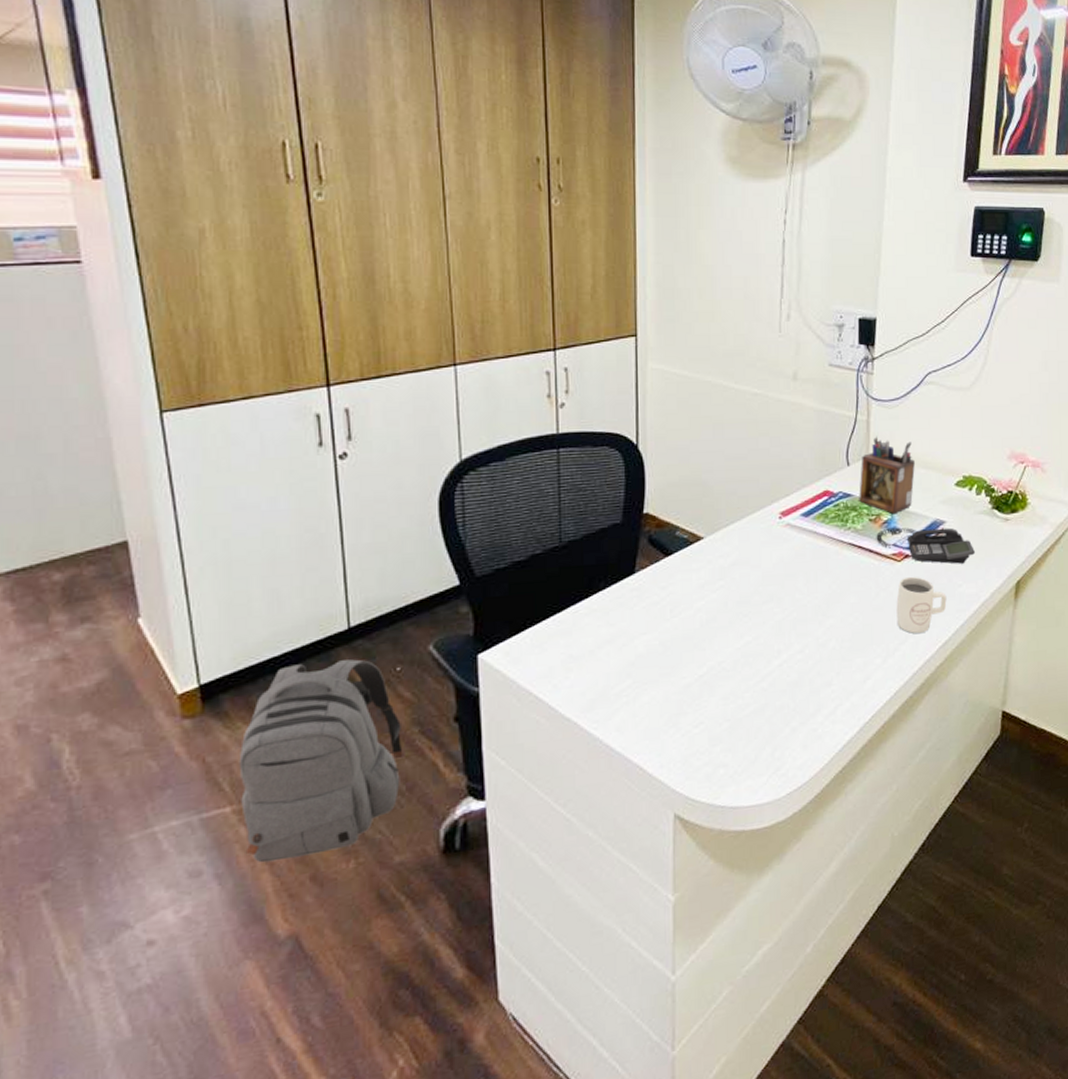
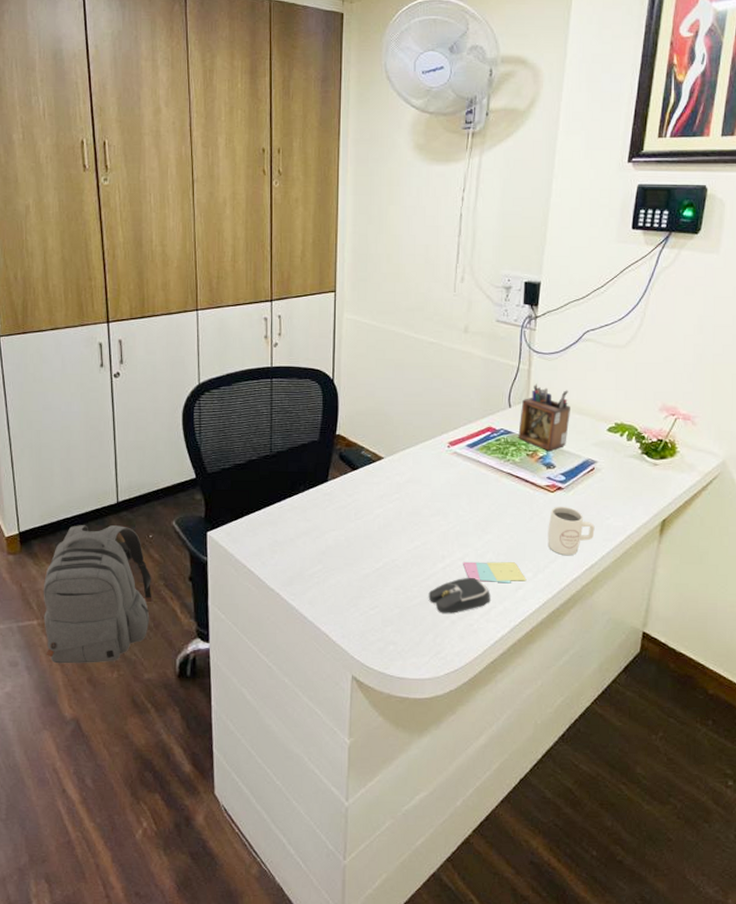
computer mouse: none [763,672,836,720] -> present [428,577,490,613]
sticky notes: none [801,648,875,676] -> present [462,561,527,584]
telephone: present [876,528,976,564] -> none [532,464,624,500]

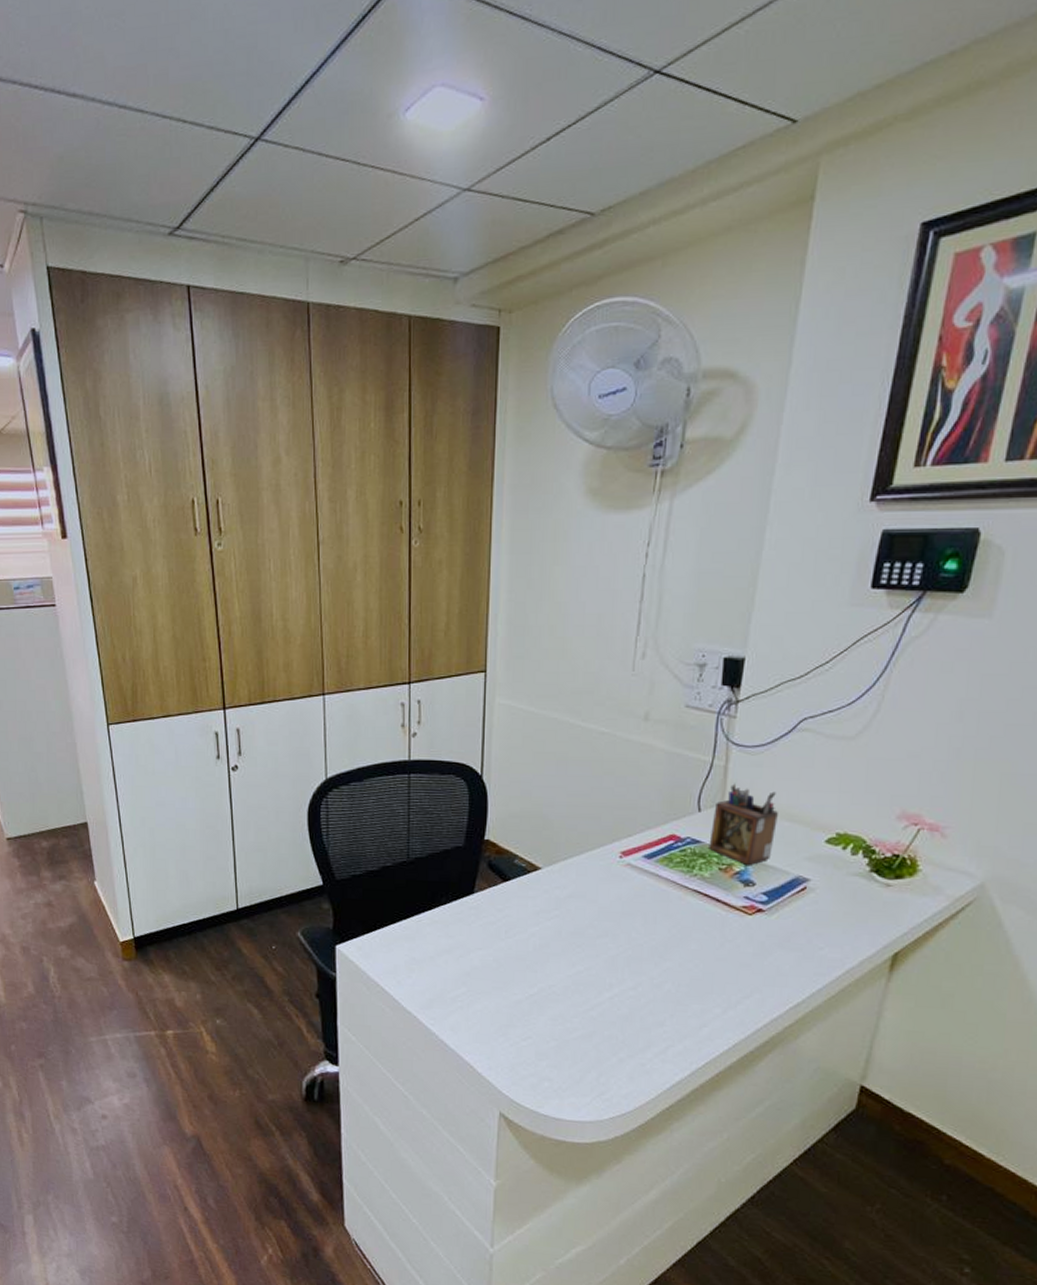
backpack: present [43,525,152,664] -> none [160,932,276,1080]
computer mouse: present [428,577,490,613] -> none [591,1009,668,1050]
sticky notes: present [462,561,527,584] -> none [634,991,714,1020]
mug: present [548,506,595,556] -> none [742,931,804,991]

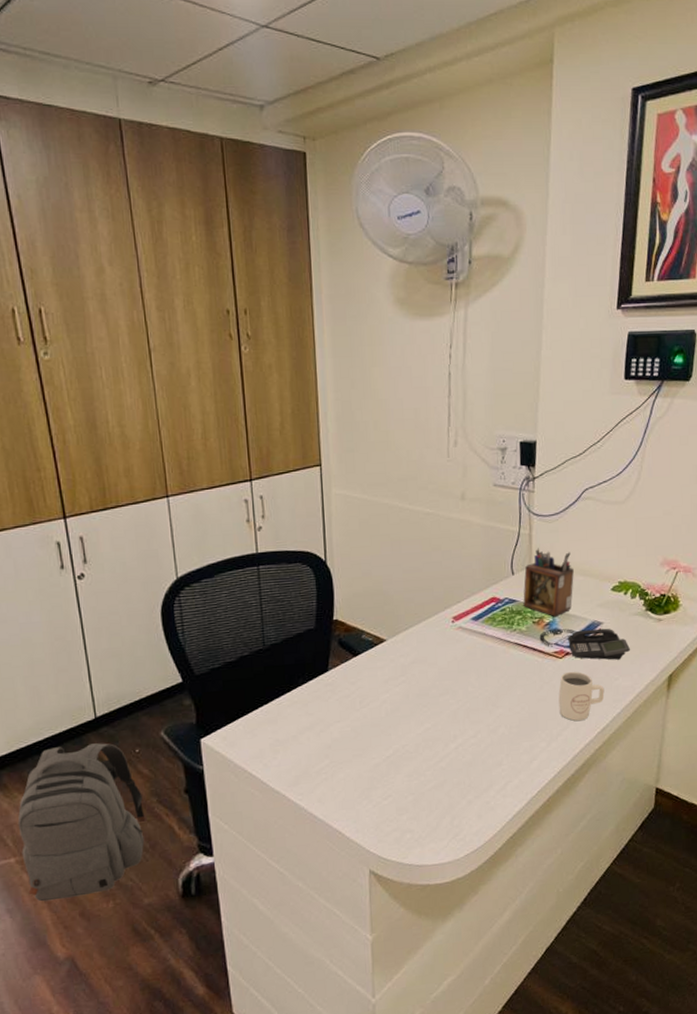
backpack: none [160,932,276,1080] -> present [17,743,146,902]
telephone: none [725,880,845,926] -> present [539,628,631,660]
mug: none [742,931,804,991] -> present [558,671,605,722]

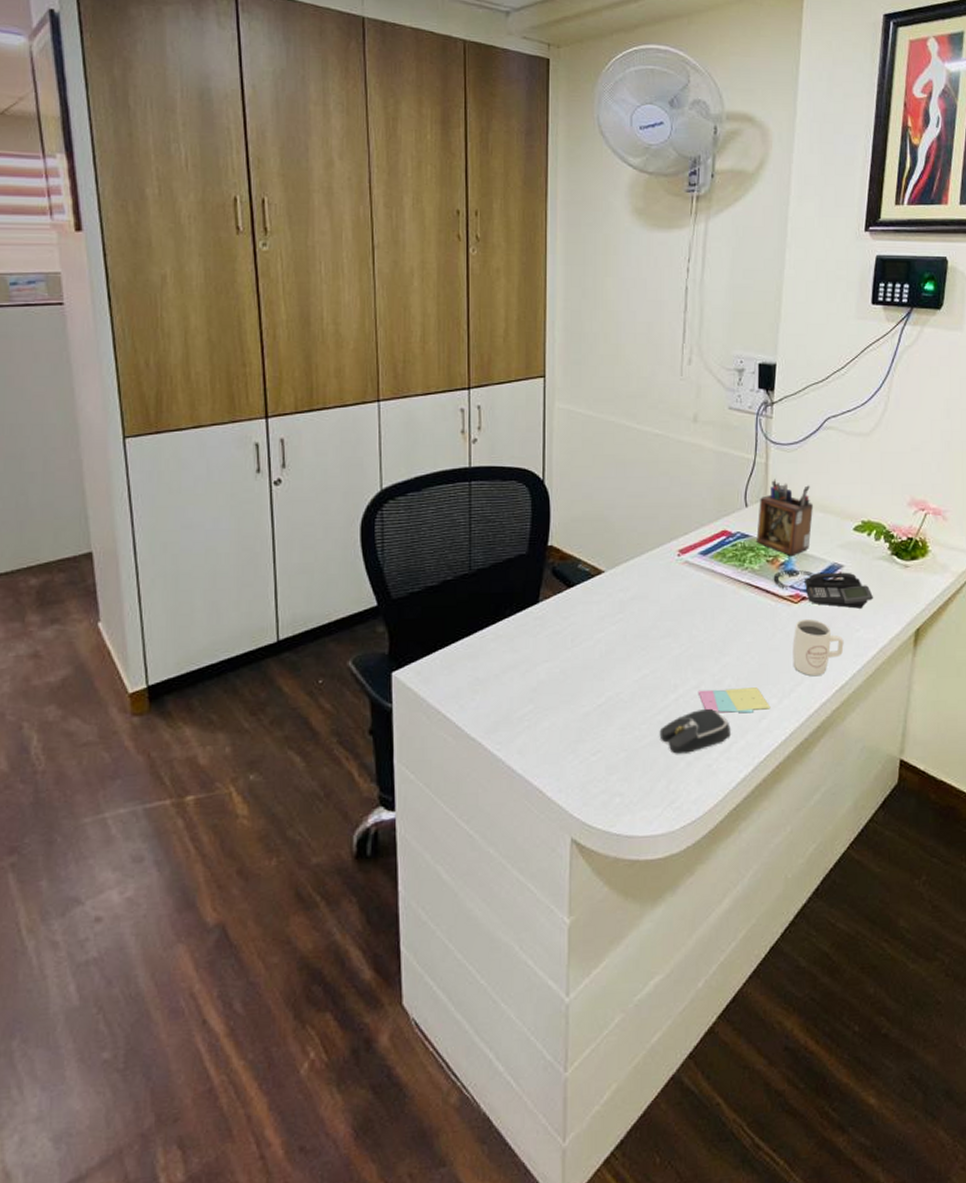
backpack: present [17,743,146,902] -> none [178,670,323,854]
computer mouse: none [442,753,506,794] -> present [659,708,731,754]
sticky notes: none [475,733,540,757] -> present [697,687,771,713]

